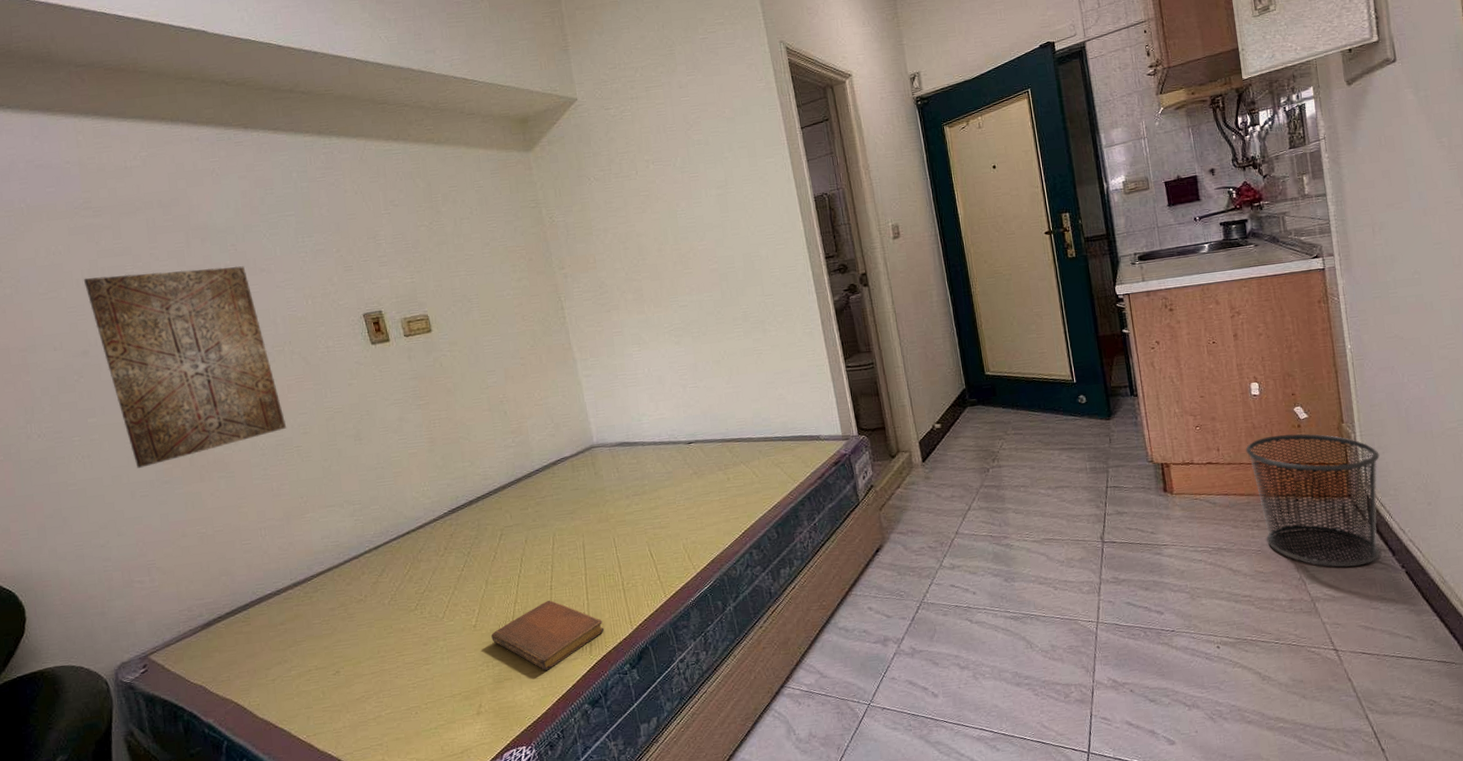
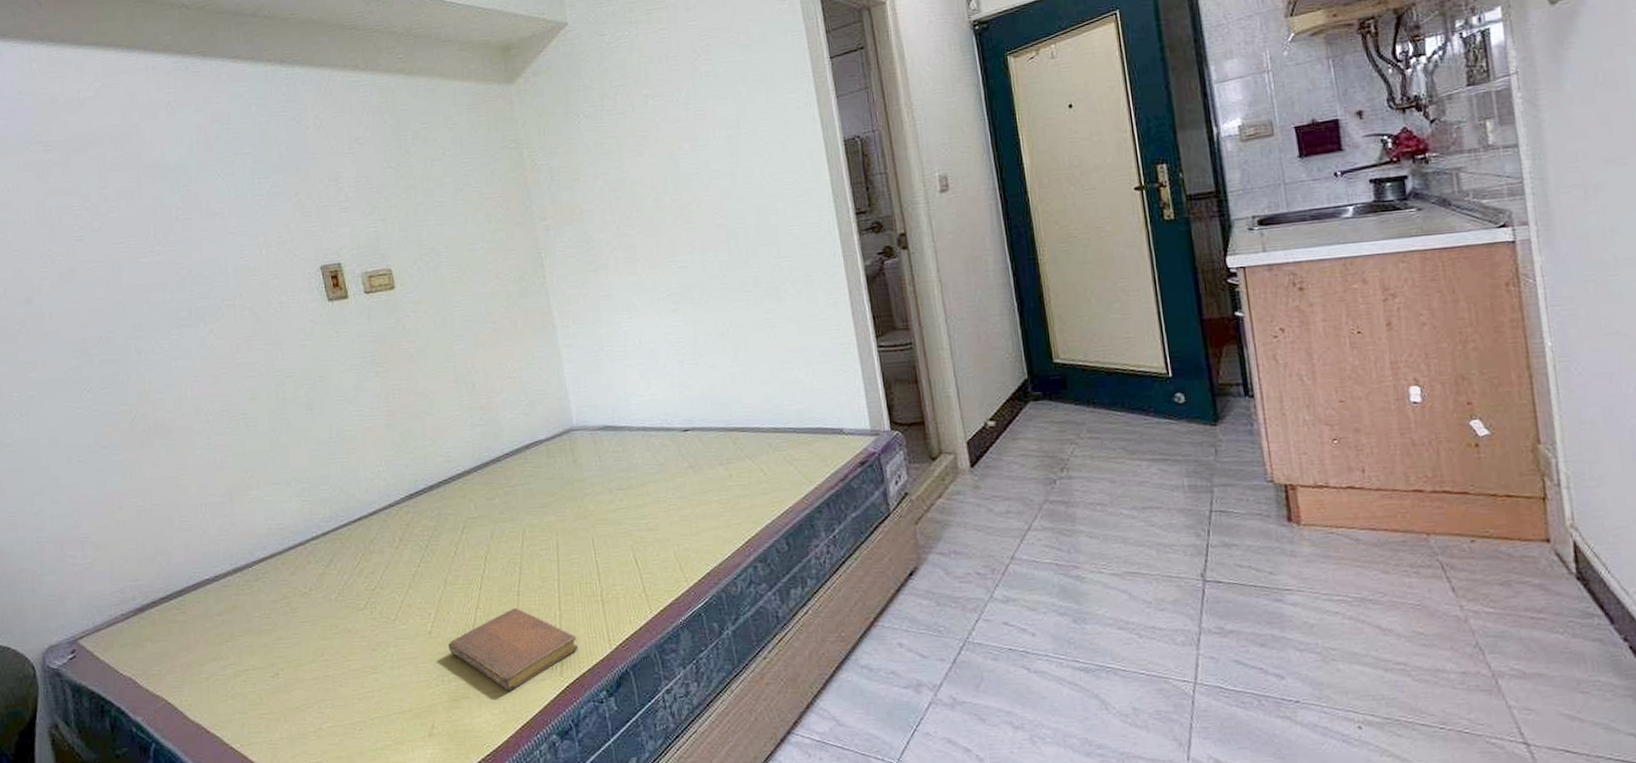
wall art: present [83,266,287,468] -> none [30,209,234,430]
waste bin: present [1245,434,1380,568] -> none [1401,455,1593,636]

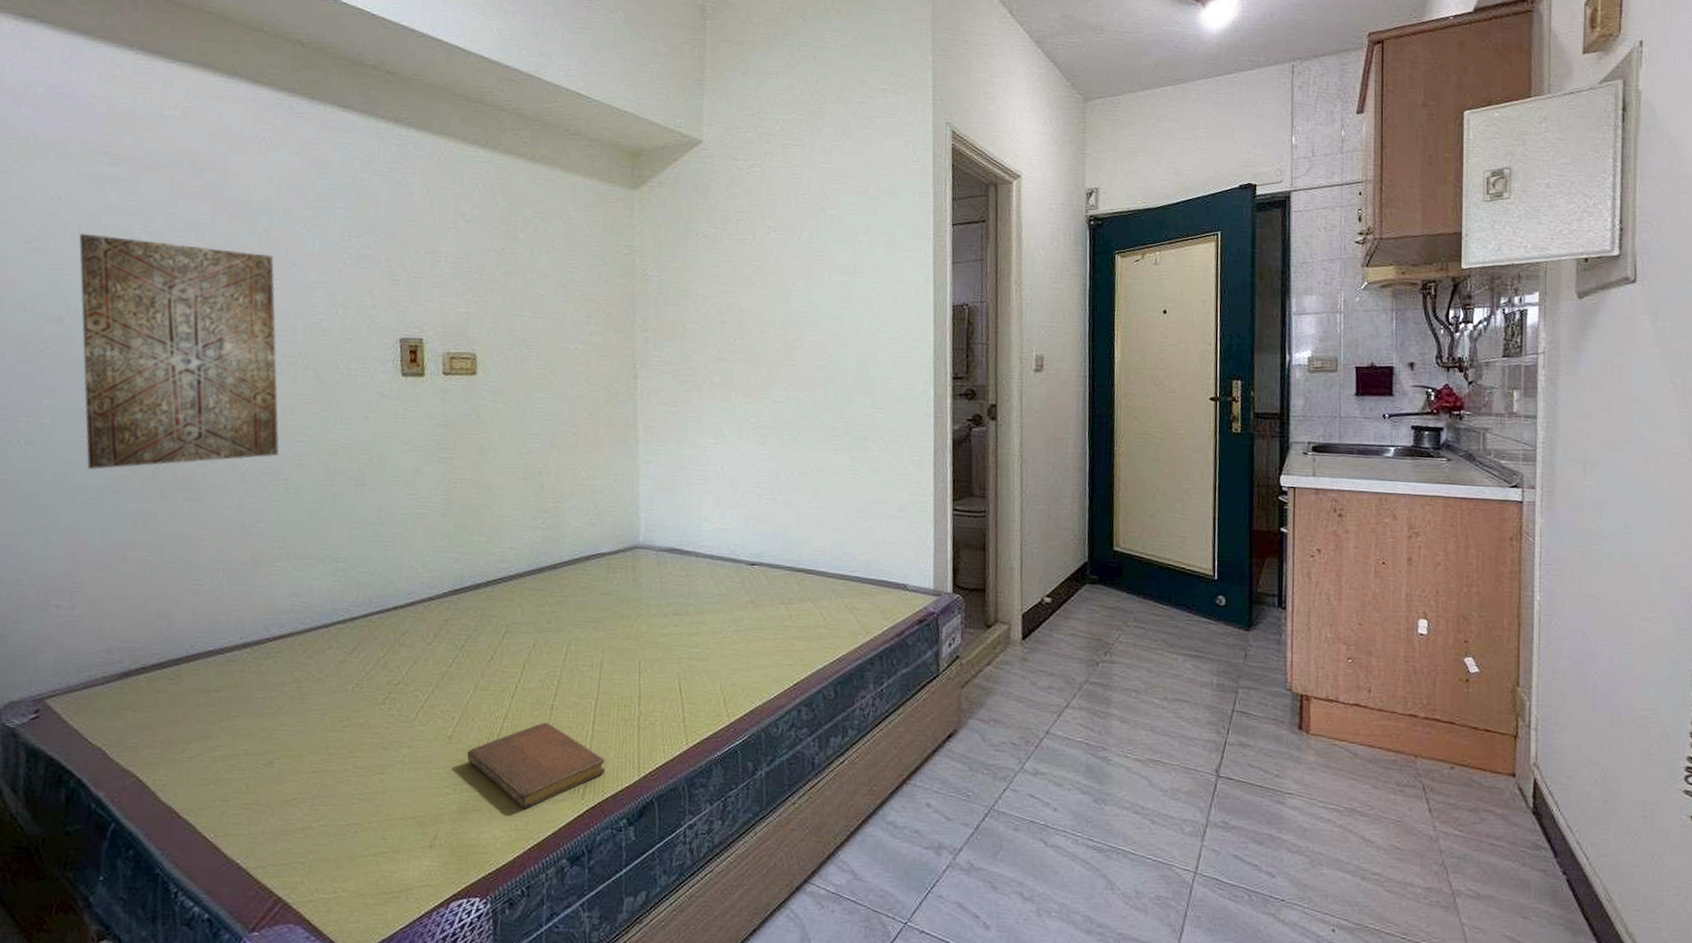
wall art: none [30,209,234,430] -> present [79,233,280,469]

